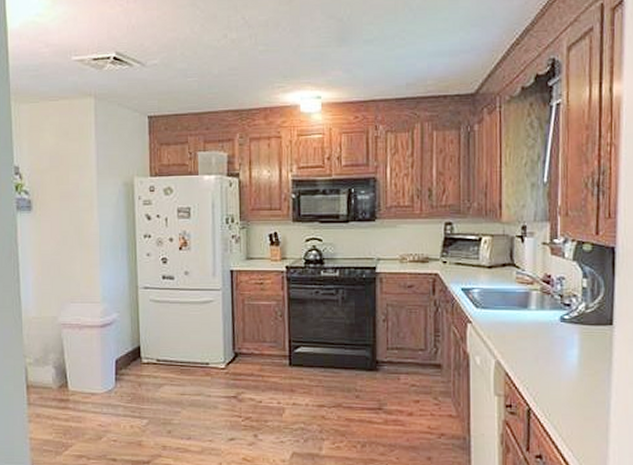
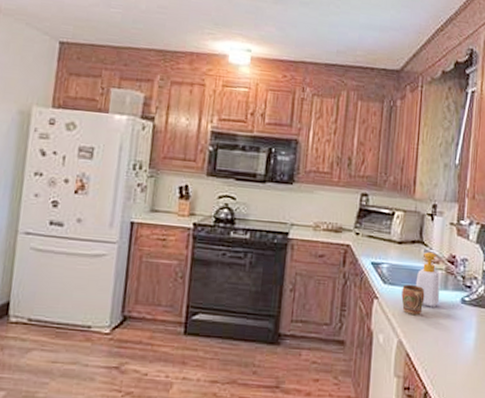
mug: none [496,308,520,336] -> present [401,285,425,315]
soap bottle: none [509,273,537,328] -> present [415,251,440,308]

